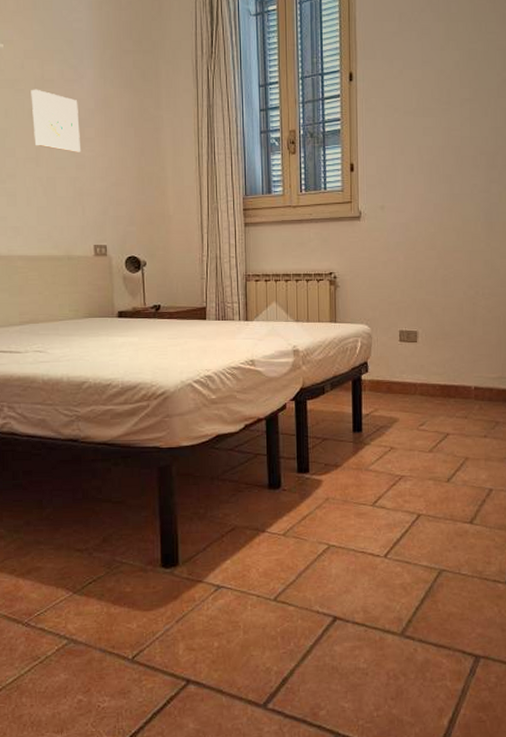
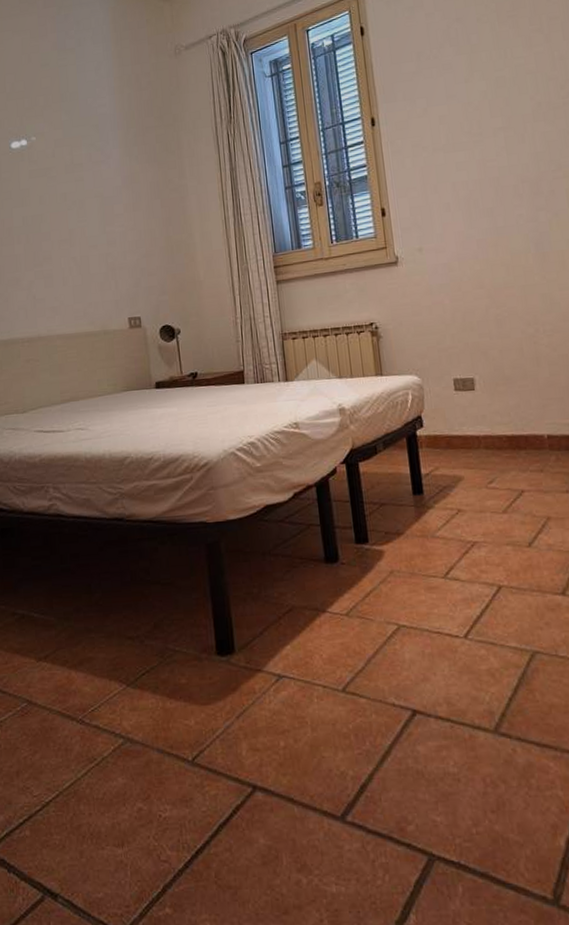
wall art: present [31,89,81,152] -> none [62,174,112,230]

